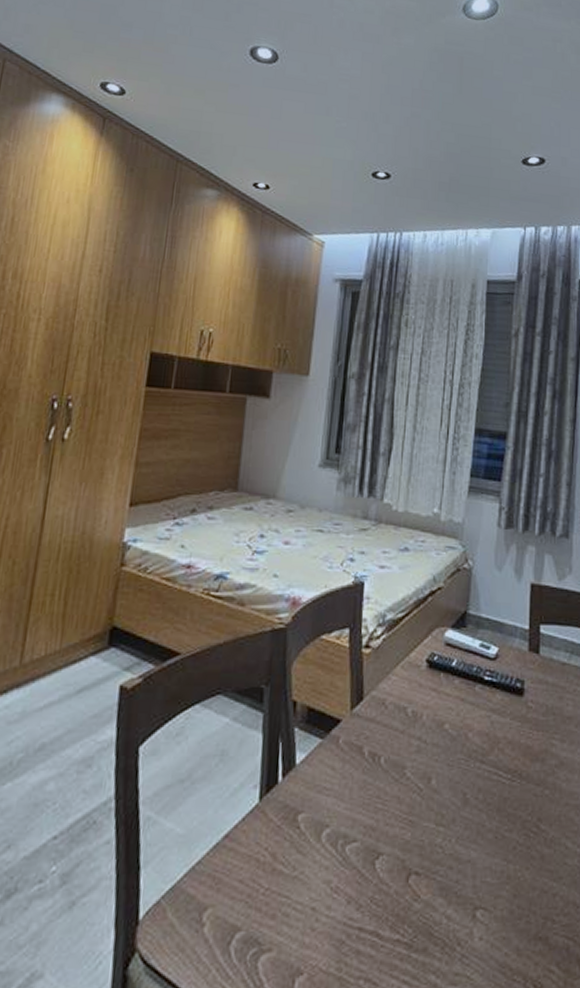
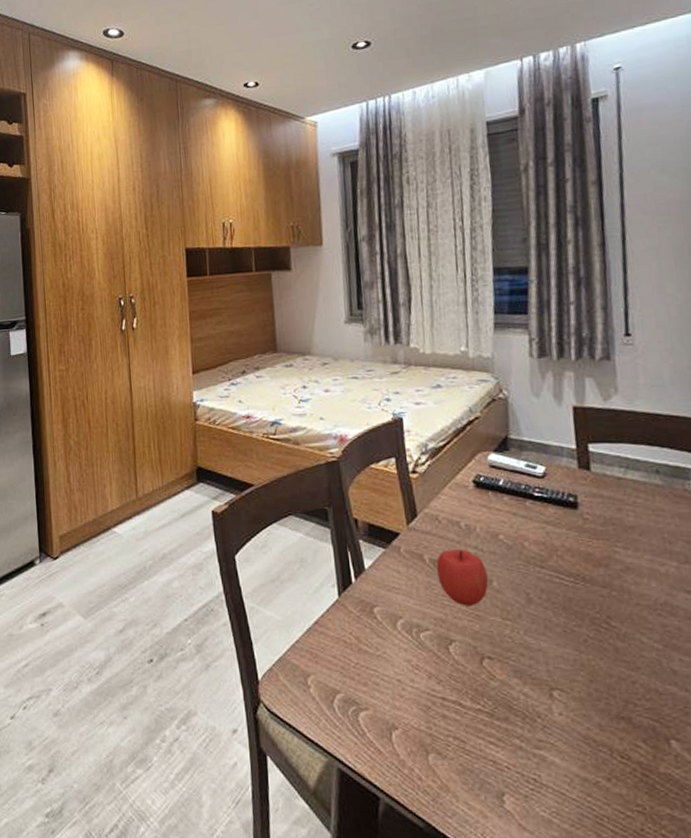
fruit: none [375,740,427,810] -> present [436,549,489,606]

